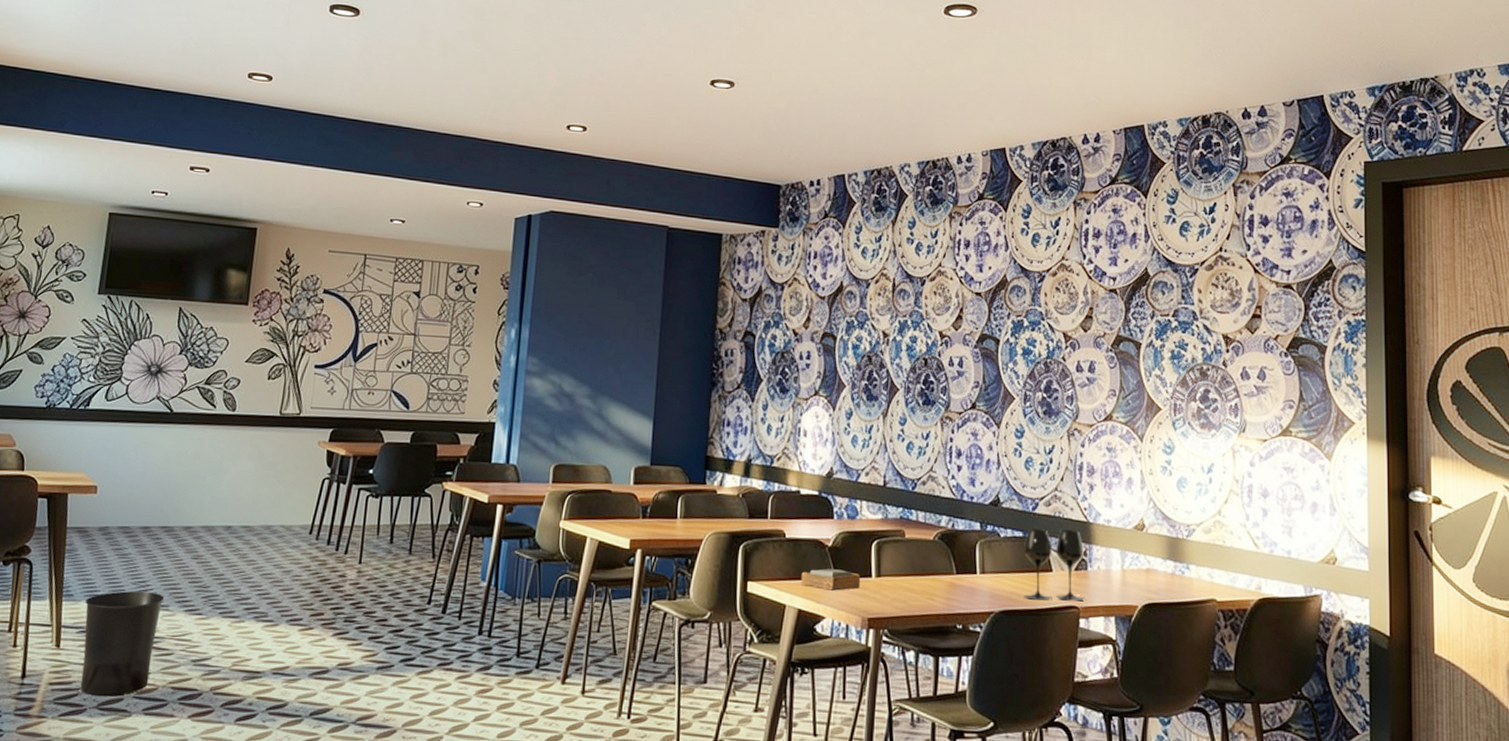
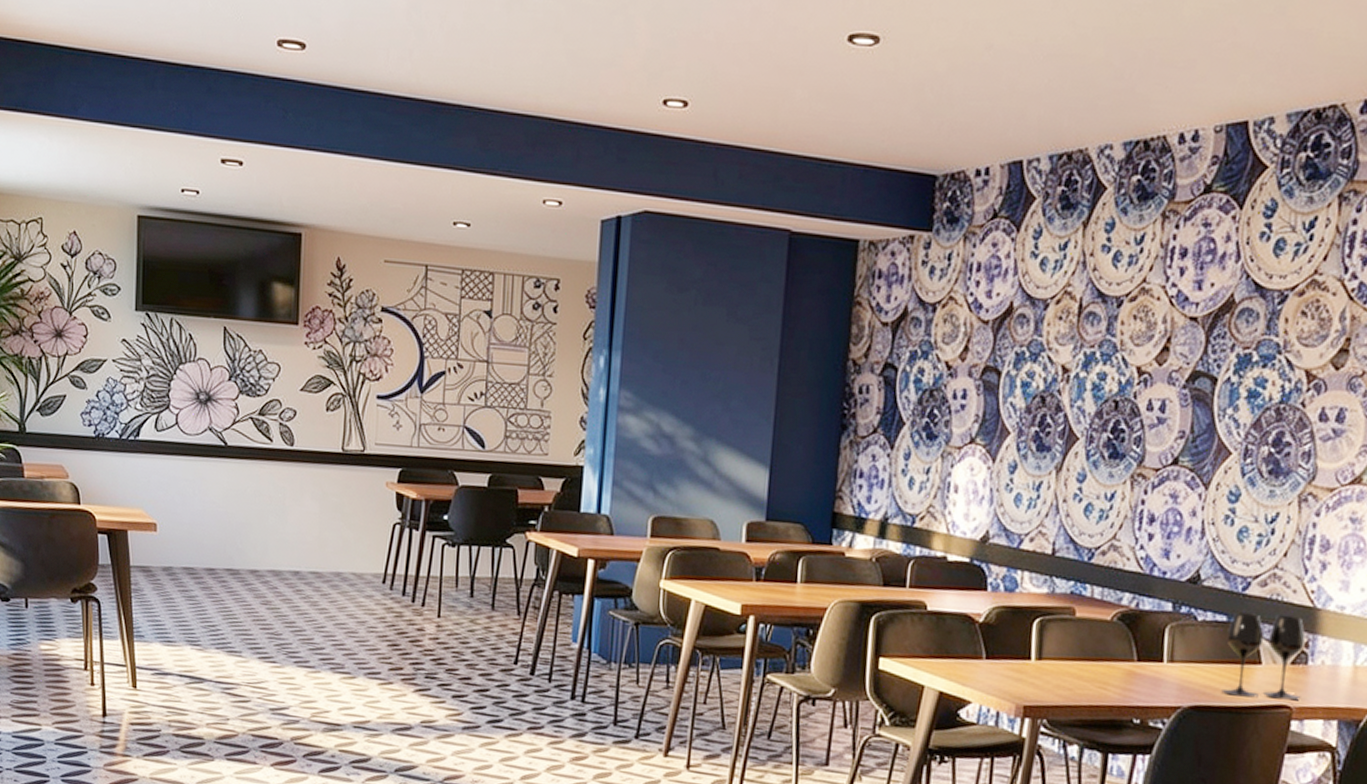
waste bin: present [80,590,165,696] -> none [157,634,237,740]
napkin holder: present [801,568,861,591] -> none [943,647,1018,673]

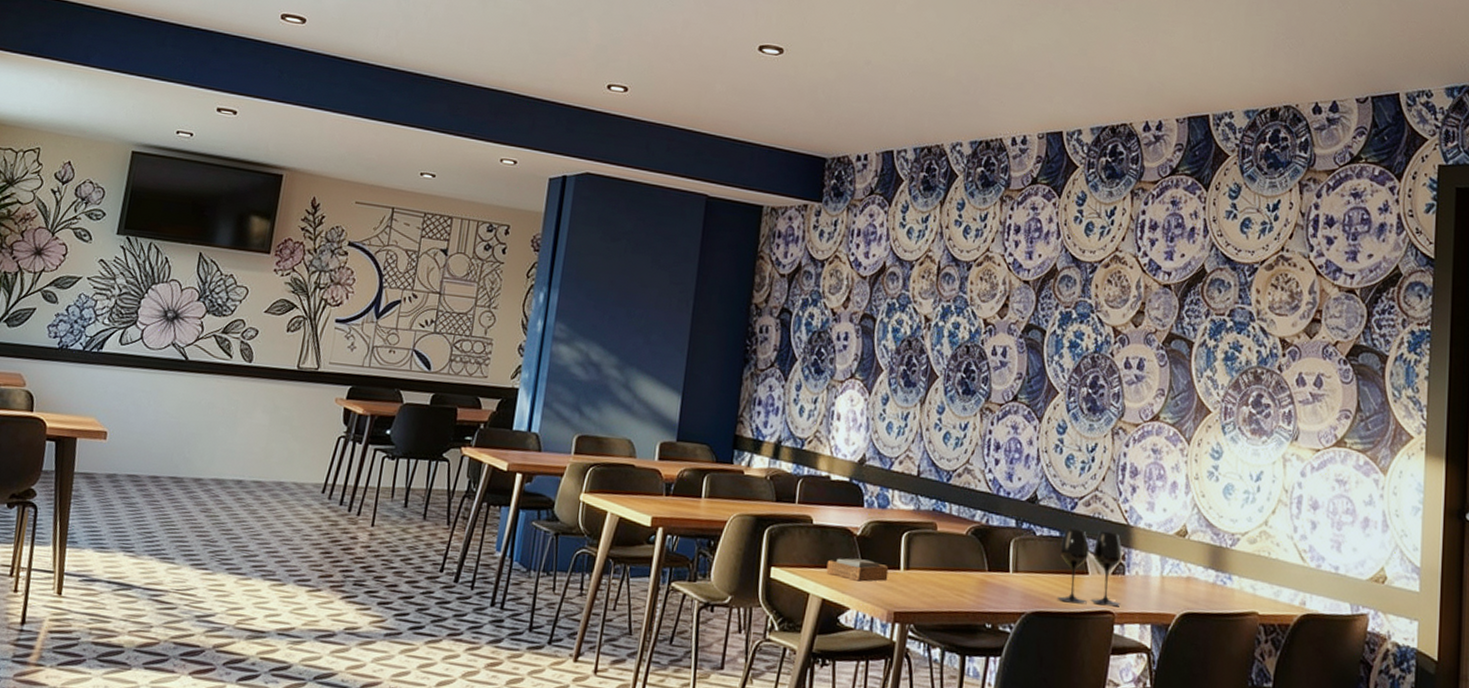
napkin holder: none [943,647,1018,673] -> present [826,558,889,582]

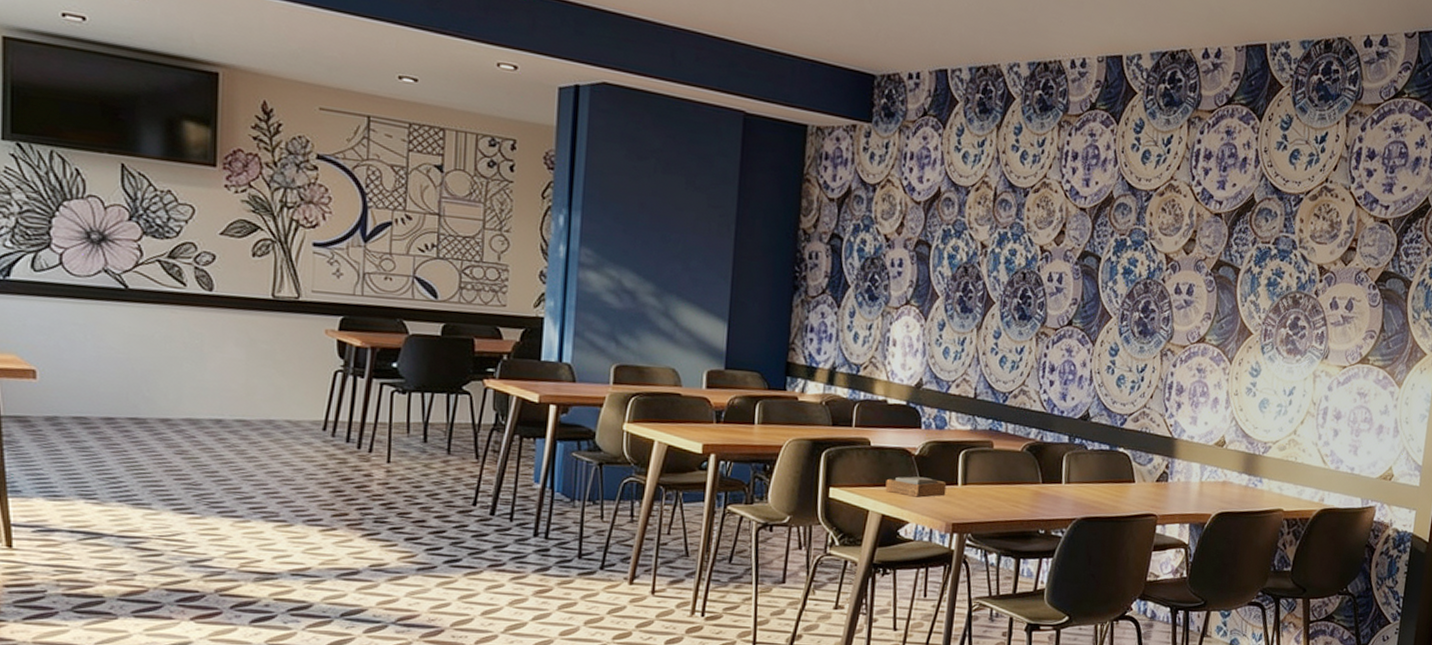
wine glass: present [1057,528,1122,606] -> none [1106,442,1166,510]

